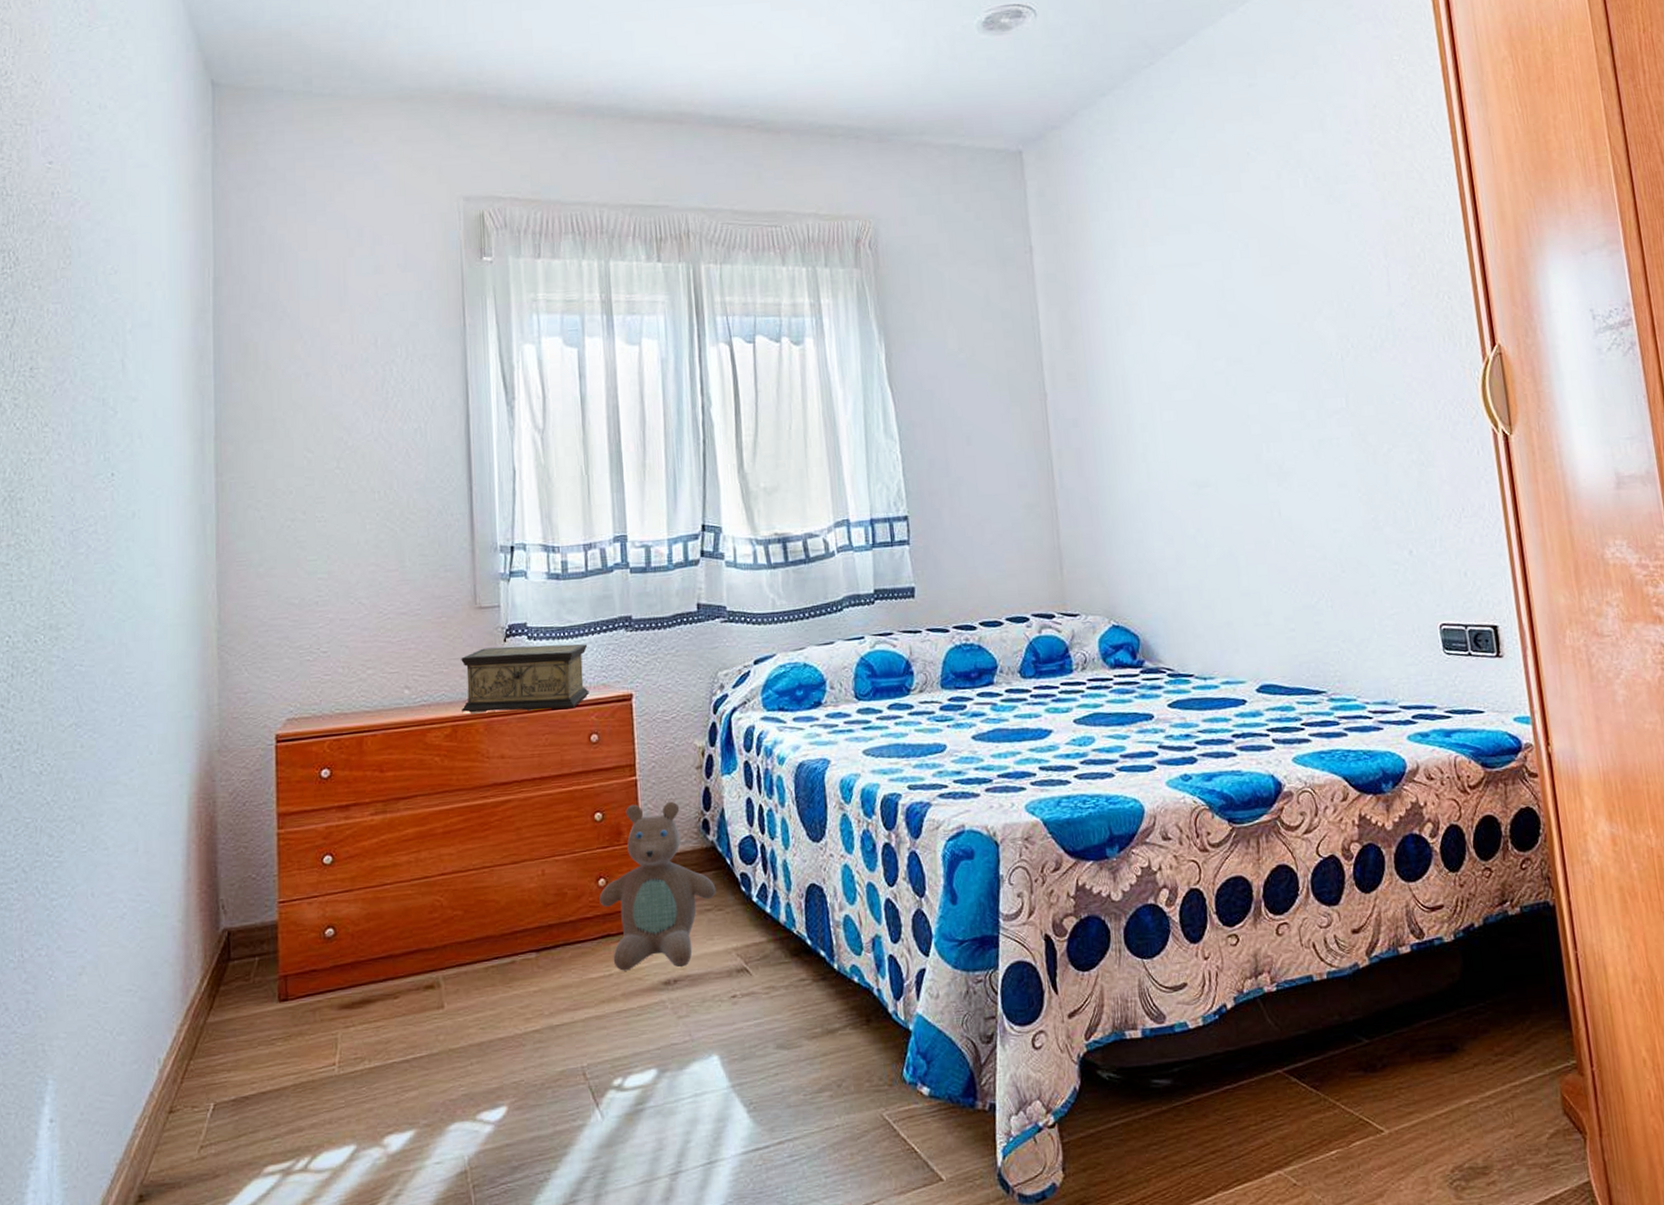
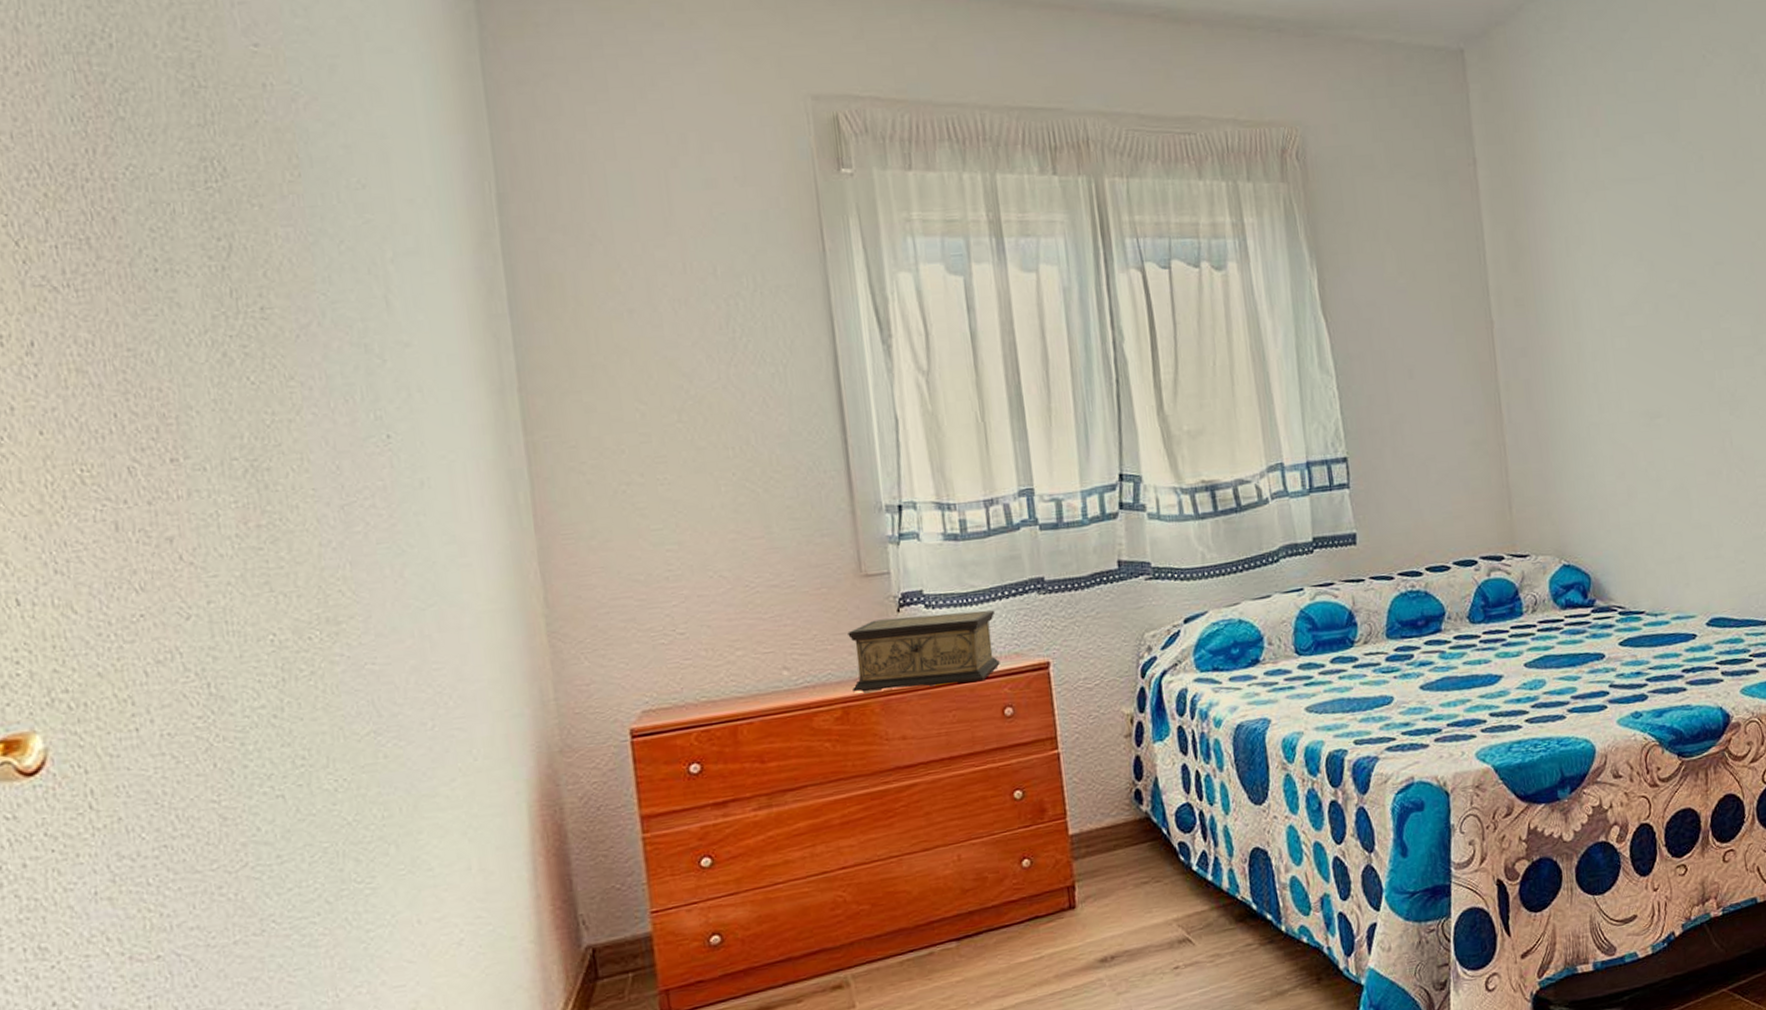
teddy bear: present [599,801,716,971] -> none [1024,773,1153,953]

